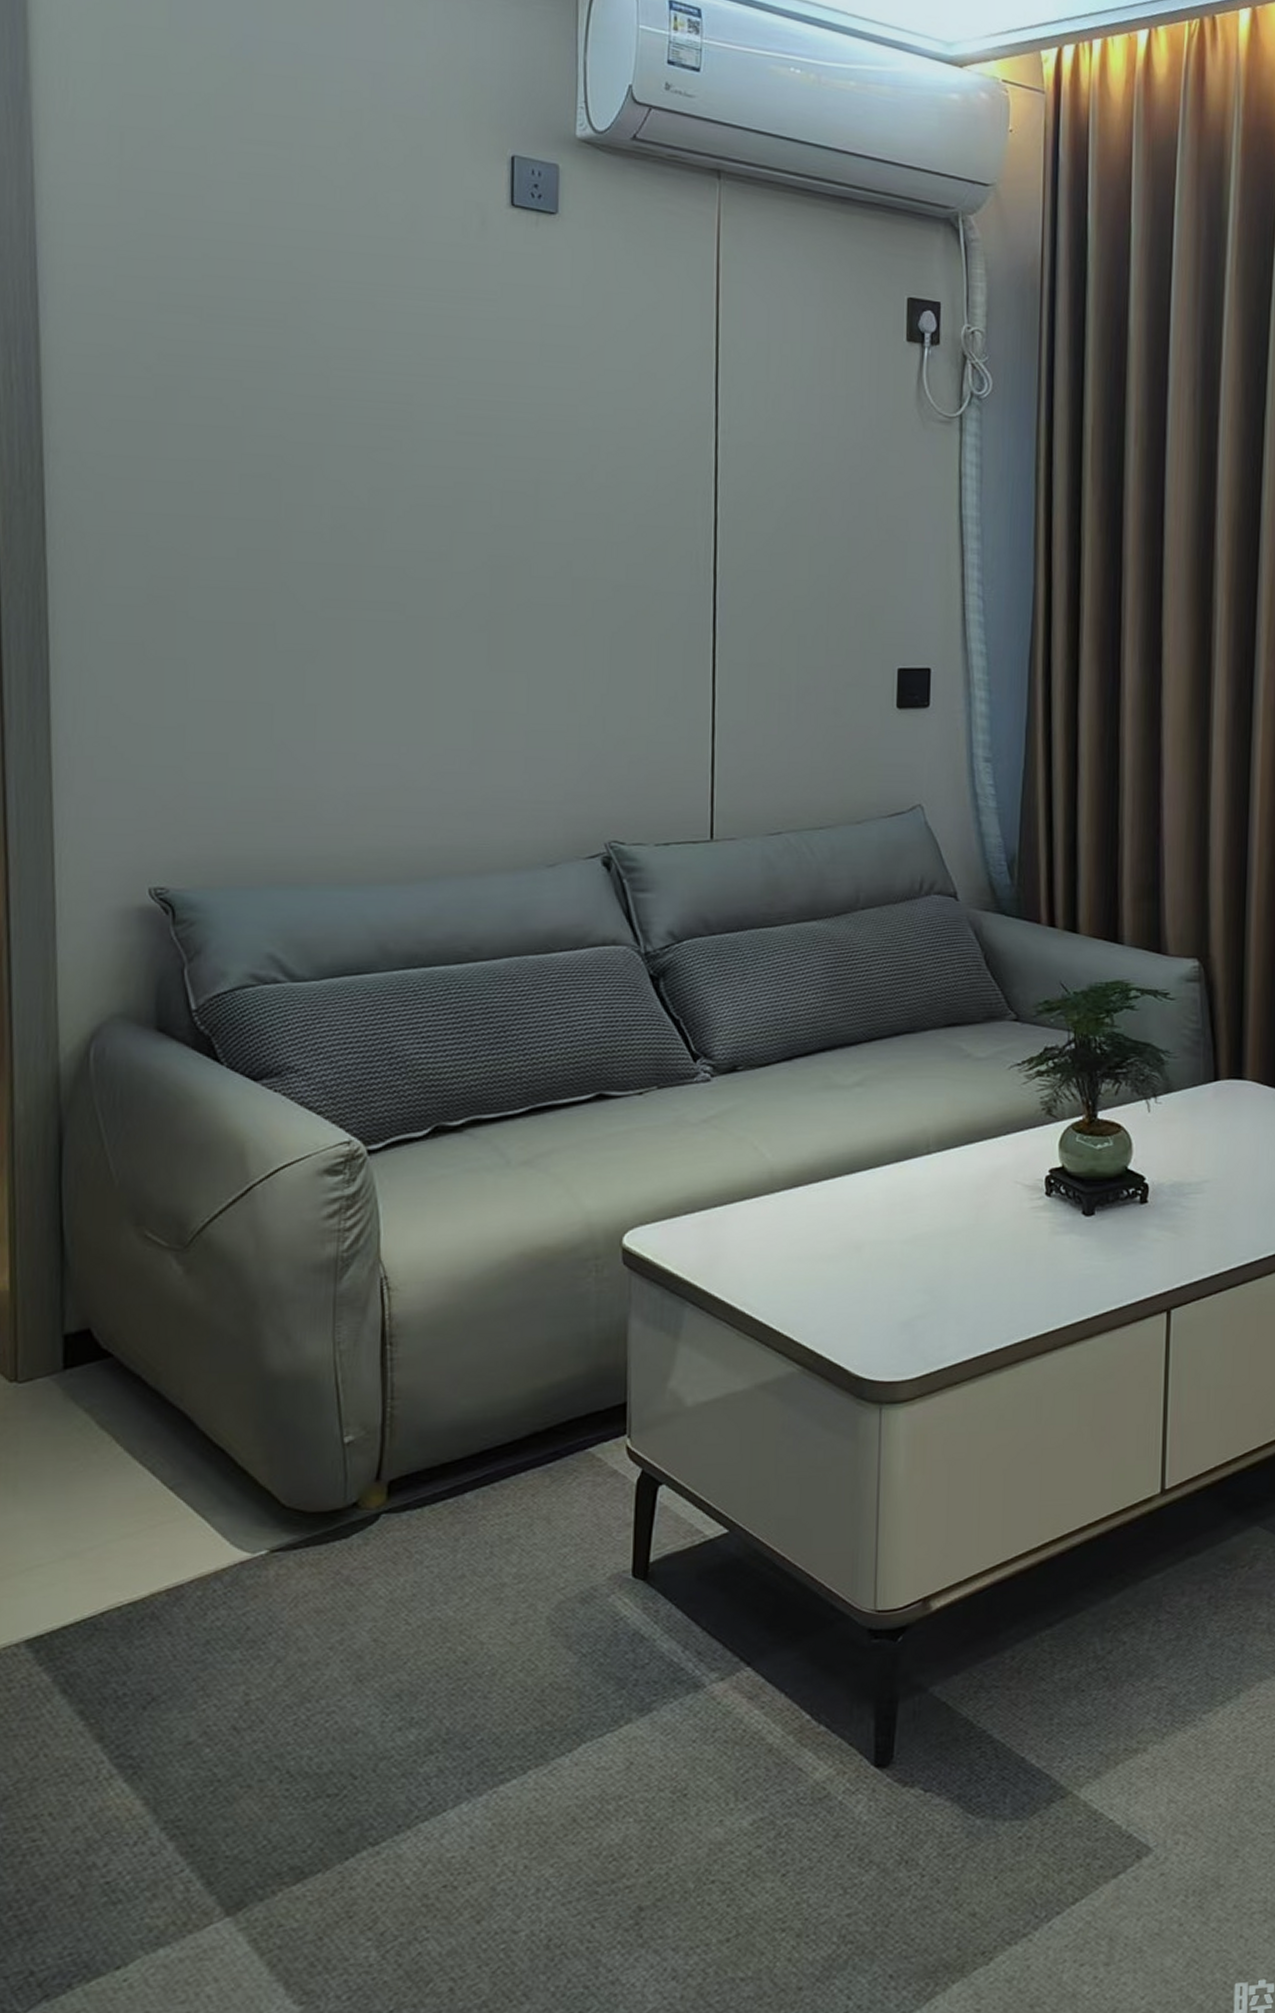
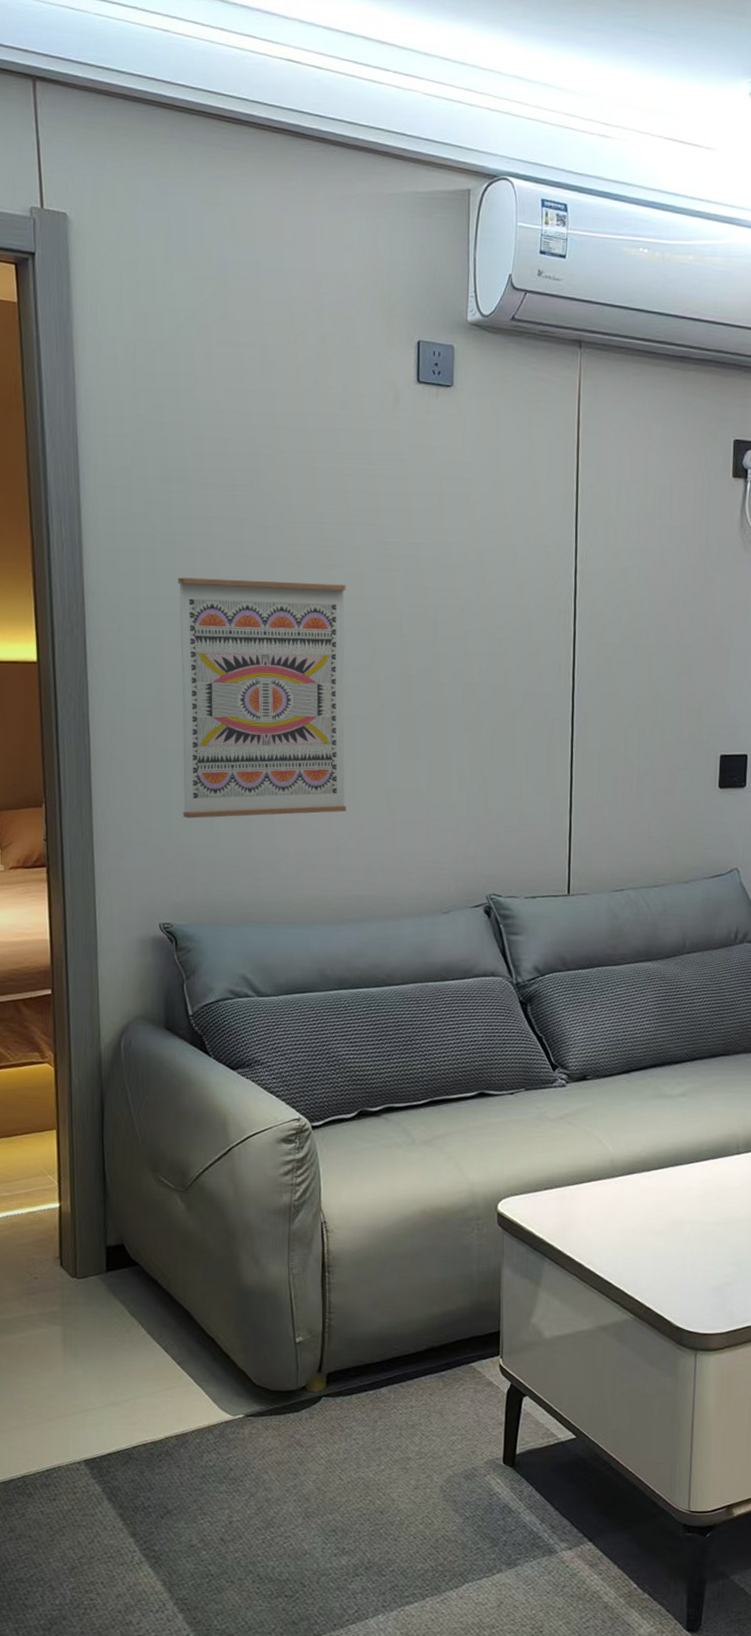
wall art: none [180,434,417,749] -> present [178,577,347,819]

